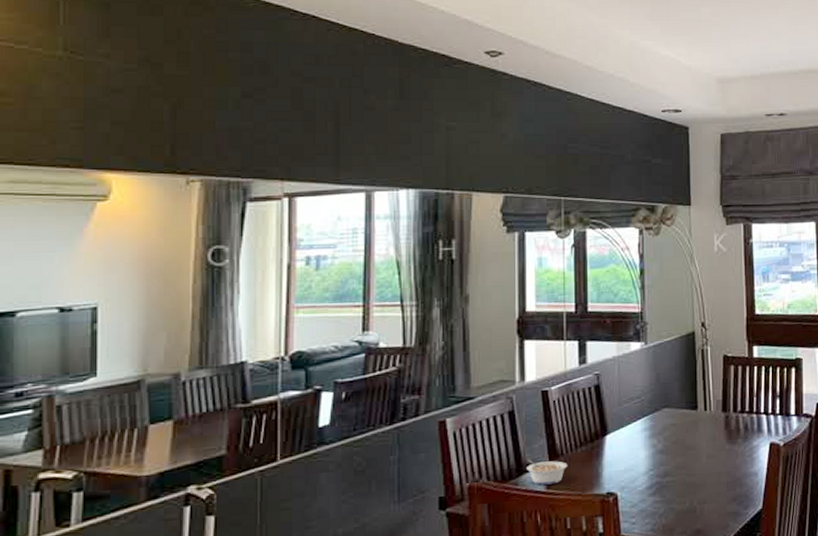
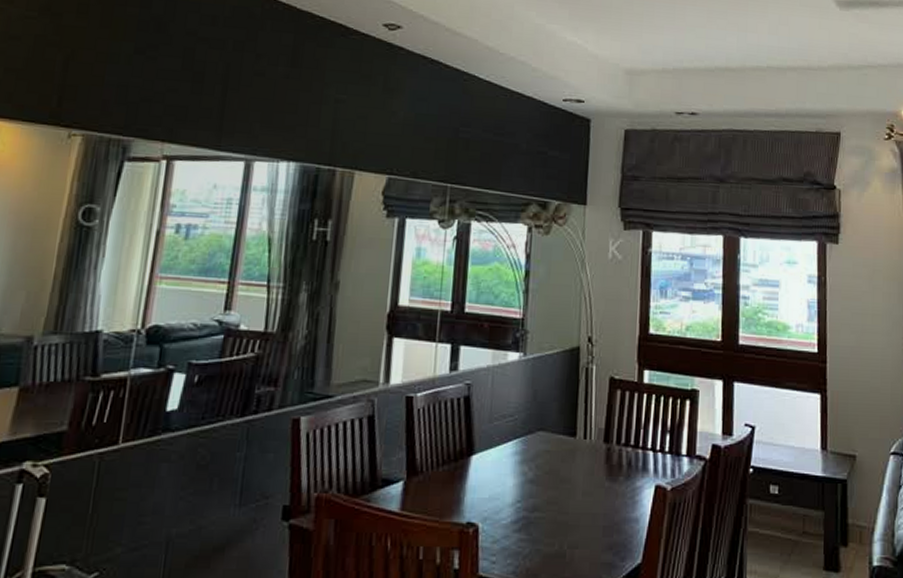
legume: present [527,459,568,485] -> none [381,473,427,505]

